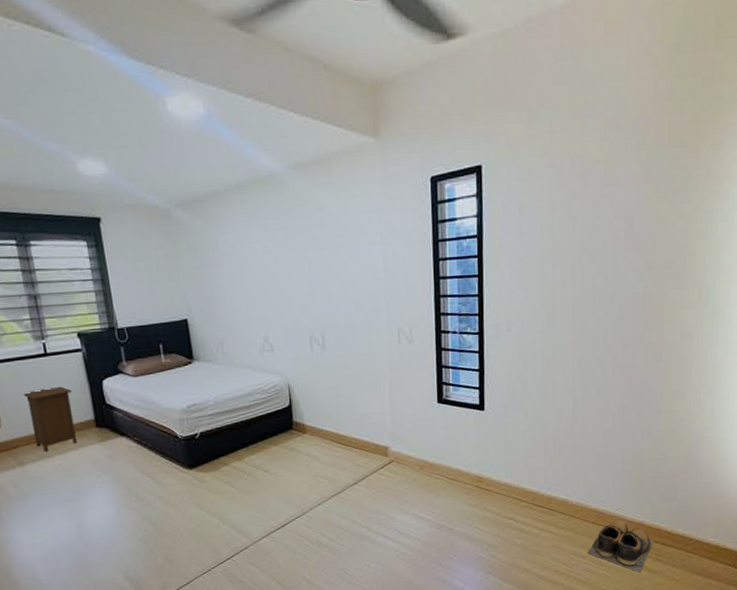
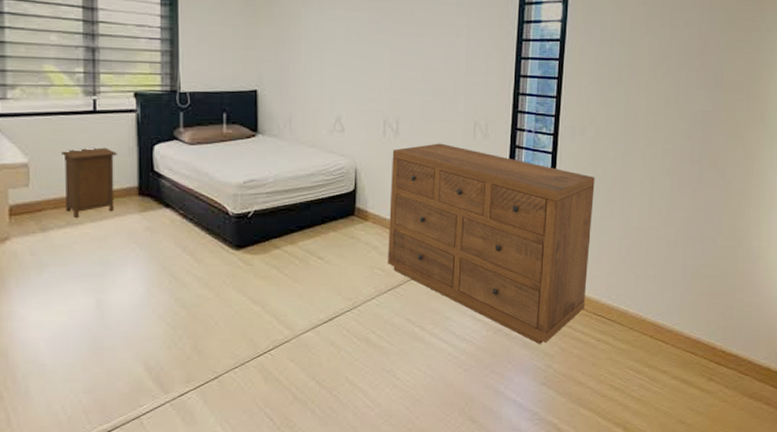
dresser: none [321,353,525,536] -> present [388,143,595,344]
shoes: present [588,520,653,573] -> none [643,335,708,392]

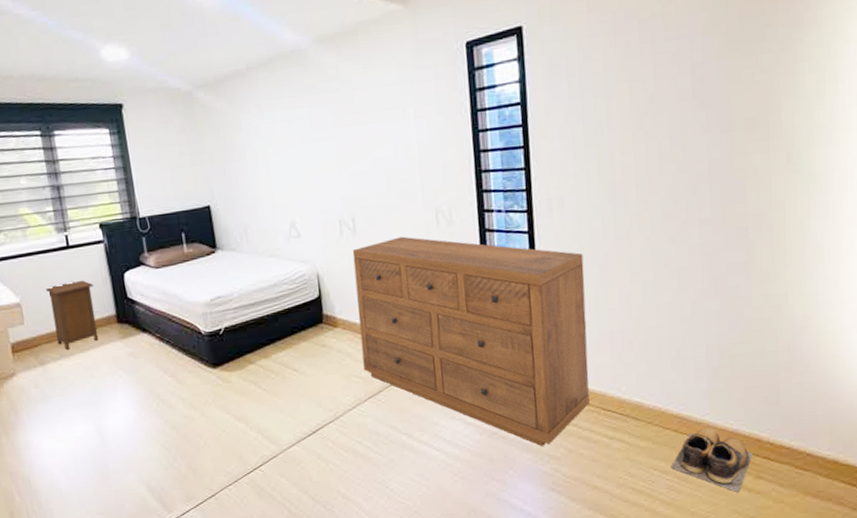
shoes: none [643,335,708,392] -> present [671,427,753,493]

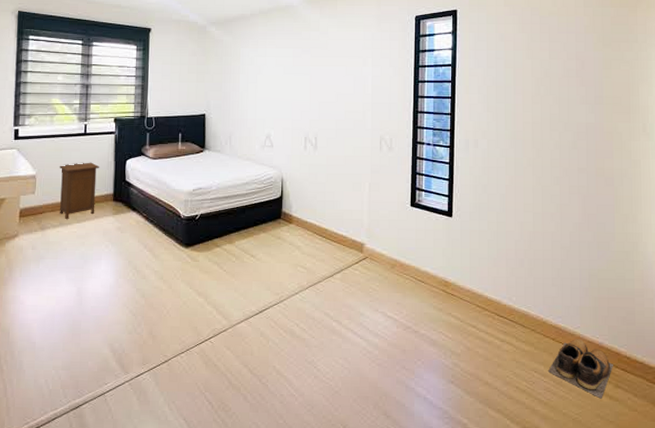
dresser: present [352,236,590,446] -> none [309,155,490,342]

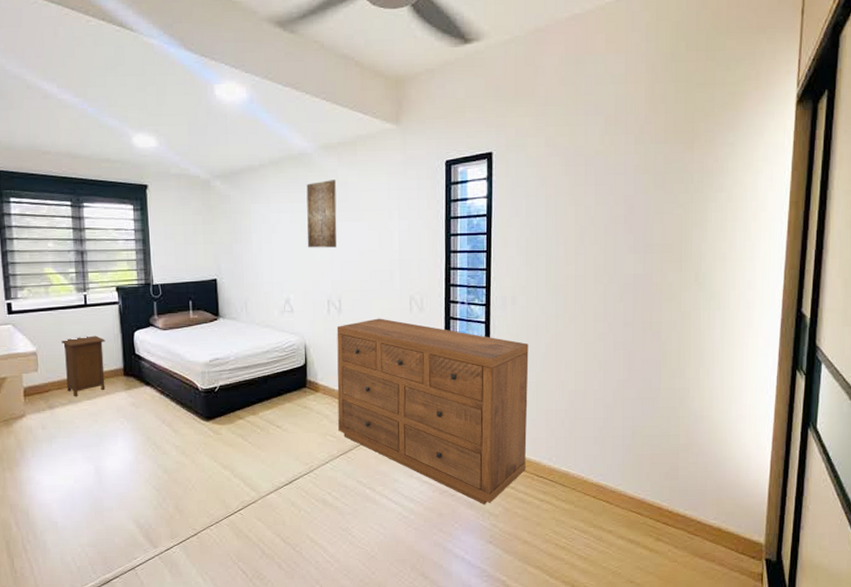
wall art: none [289,29,317,89] -> present [306,180,337,248]
dresser: none [309,155,490,342] -> present [336,318,529,504]
shoes: present [548,339,613,399] -> none [588,496,655,552]

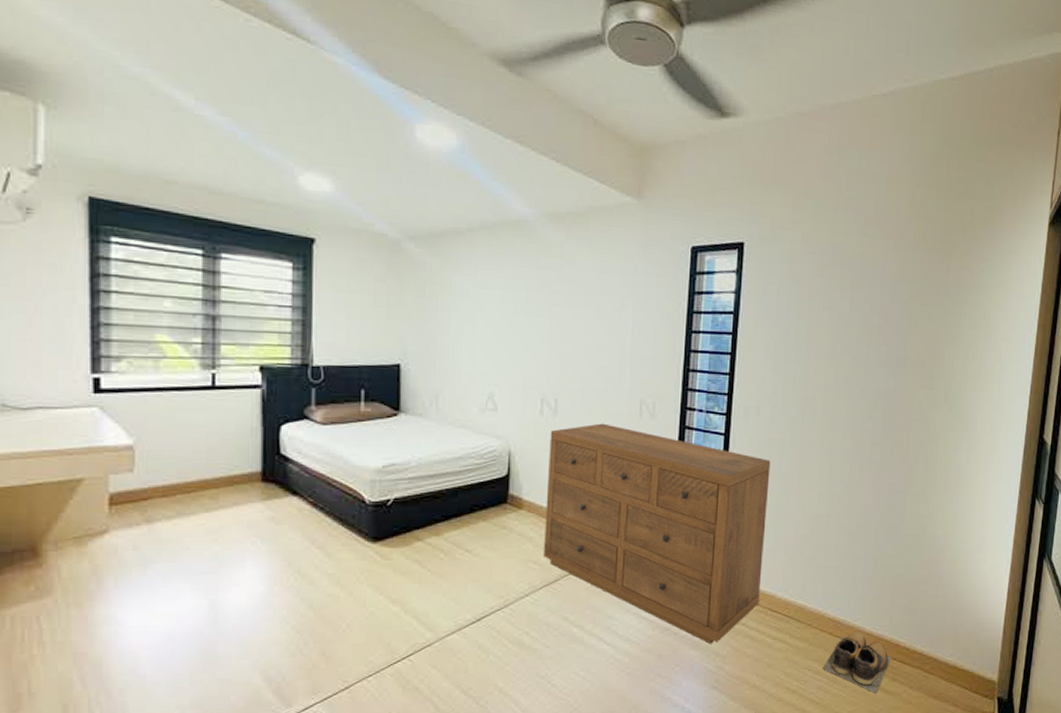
nightstand: present [62,335,106,396] -> none [173,427,239,507]
wall art: present [306,180,337,248] -> none [520,255,561,336]
shoes: none [588,496,655,552] -> present [822,632,891,694]

